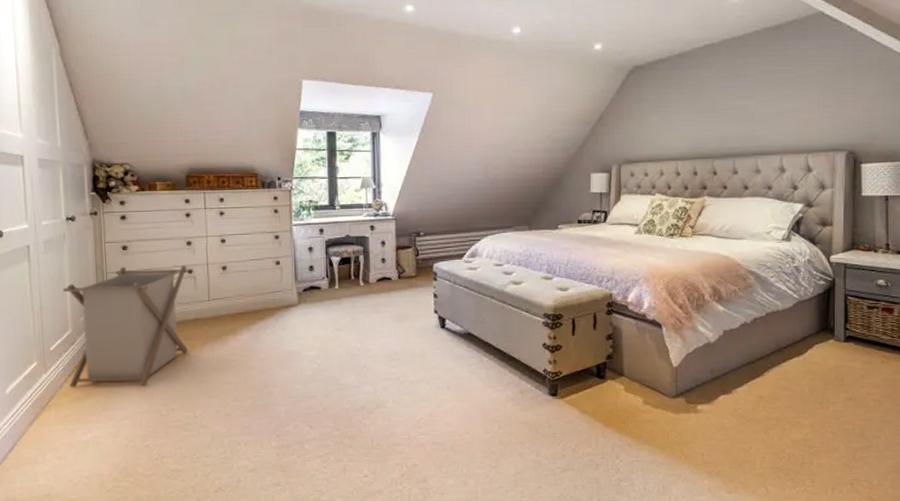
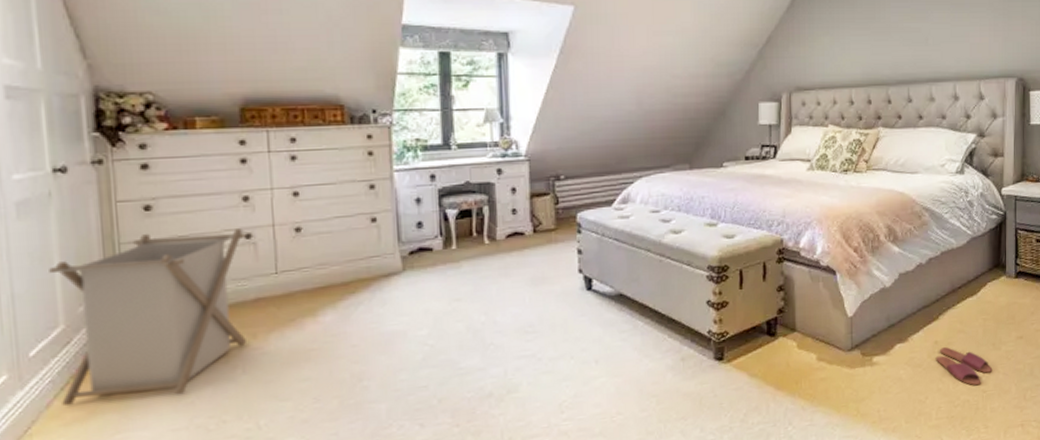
slippers: none [760,402,819,441] -> present [935,347,992,386]

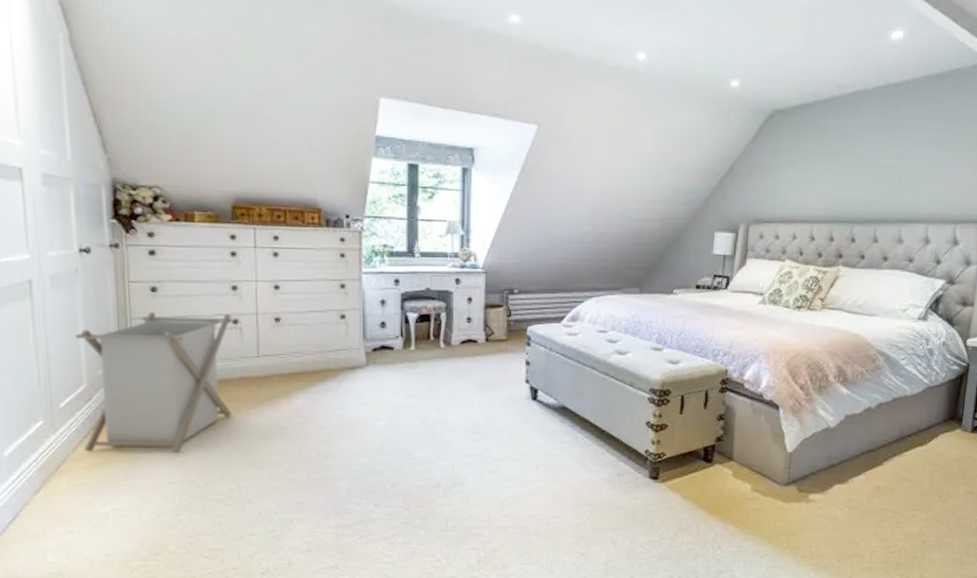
slippers: present [935,347,992,386] -> none [875,493,935,535]

